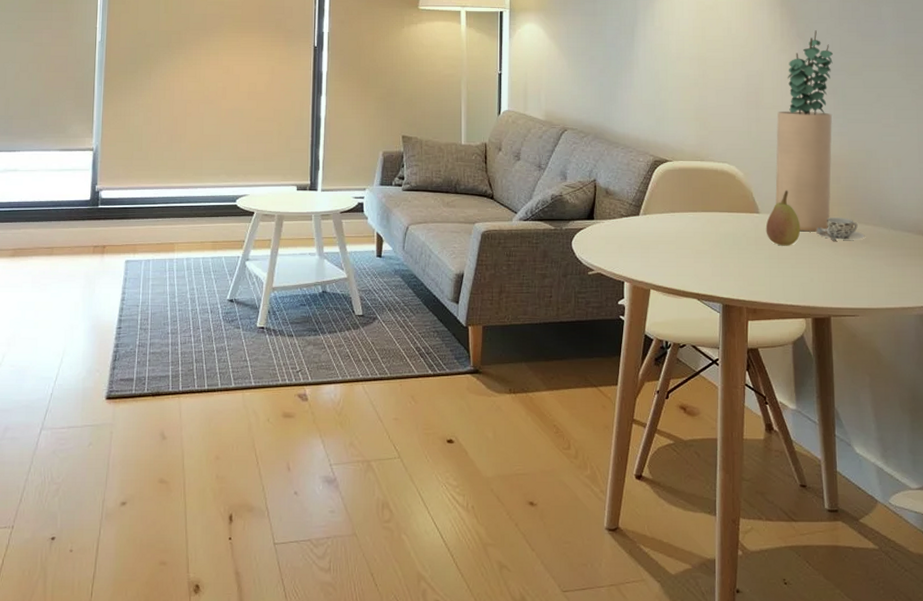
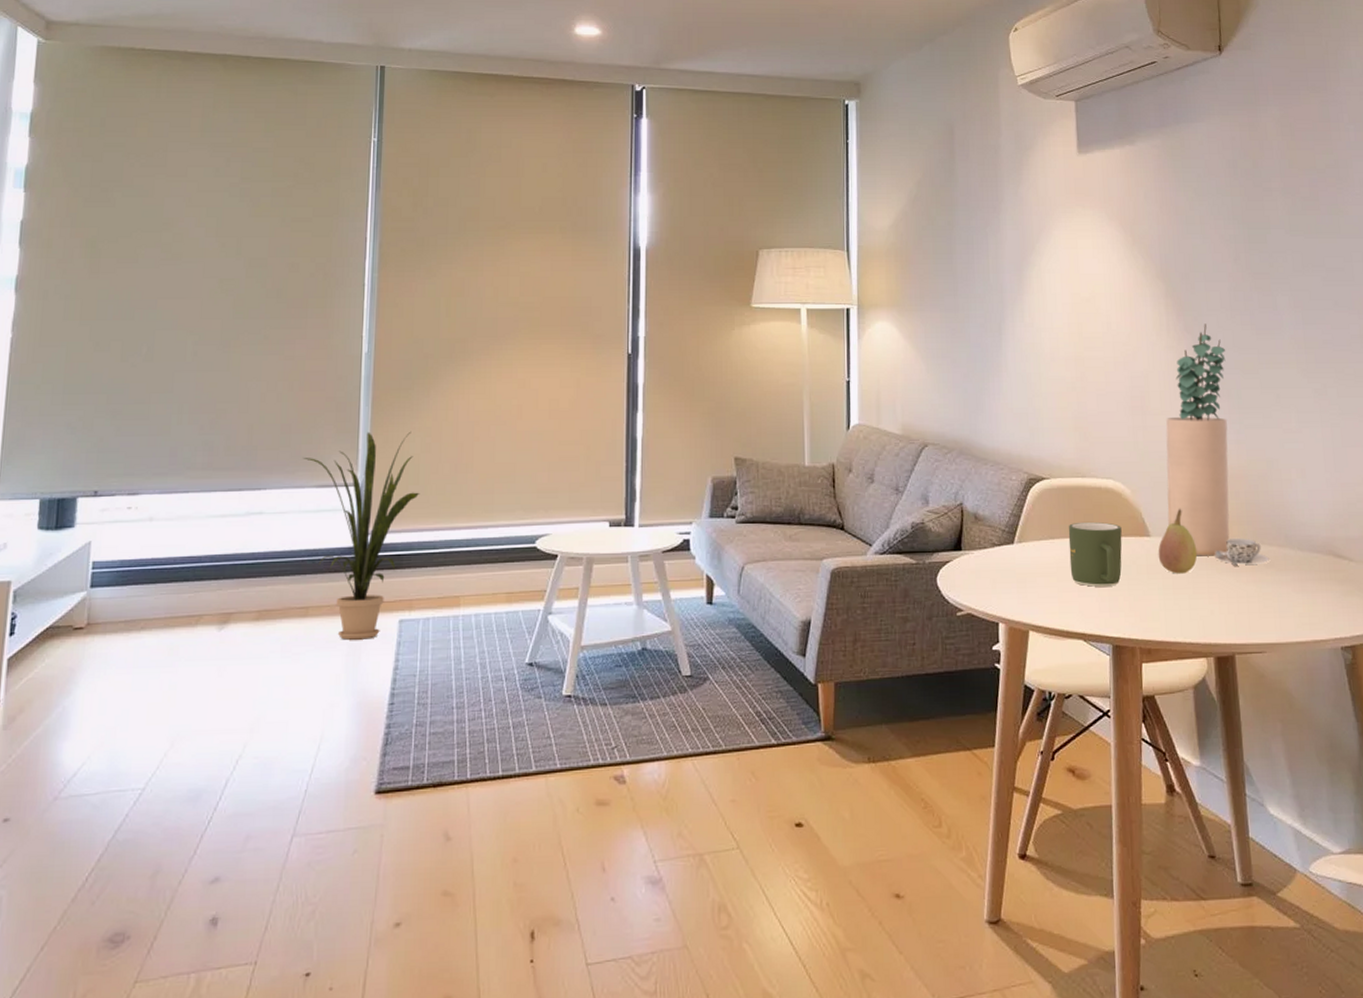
house plant: none [49,106,143,275] -> present [304,431,420,640]
mug: none [687,200,735,254] -> present [1068,522,1123,587]

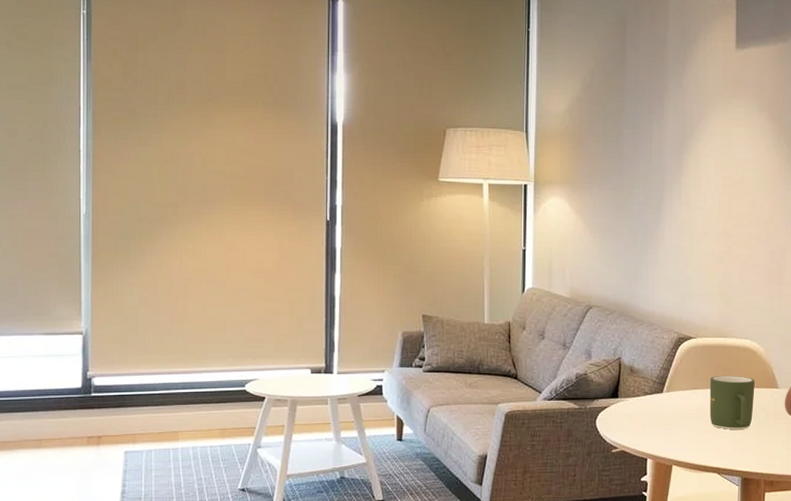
house plant: present [304,431,420,640] -> none [31,286,140,468]

